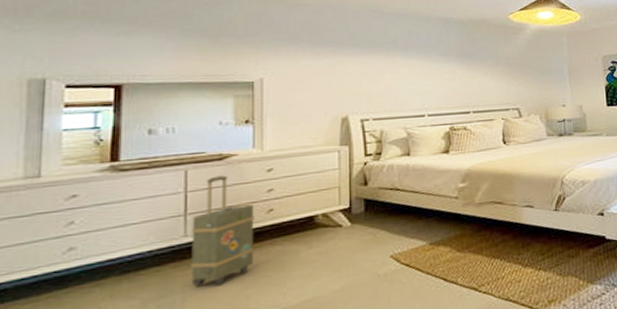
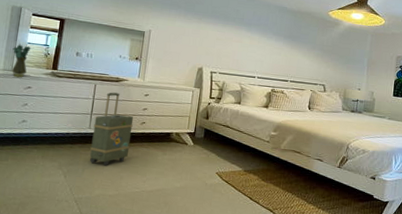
vase: none [36,133,70,186] -> present [11,43,31,78]

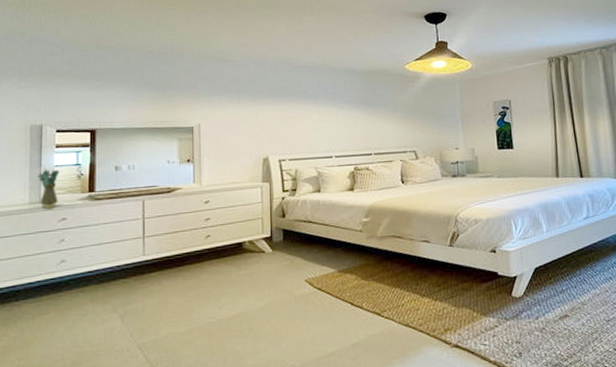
suitcase: present [89,92,134,166] -> none [149,205,196,298]

